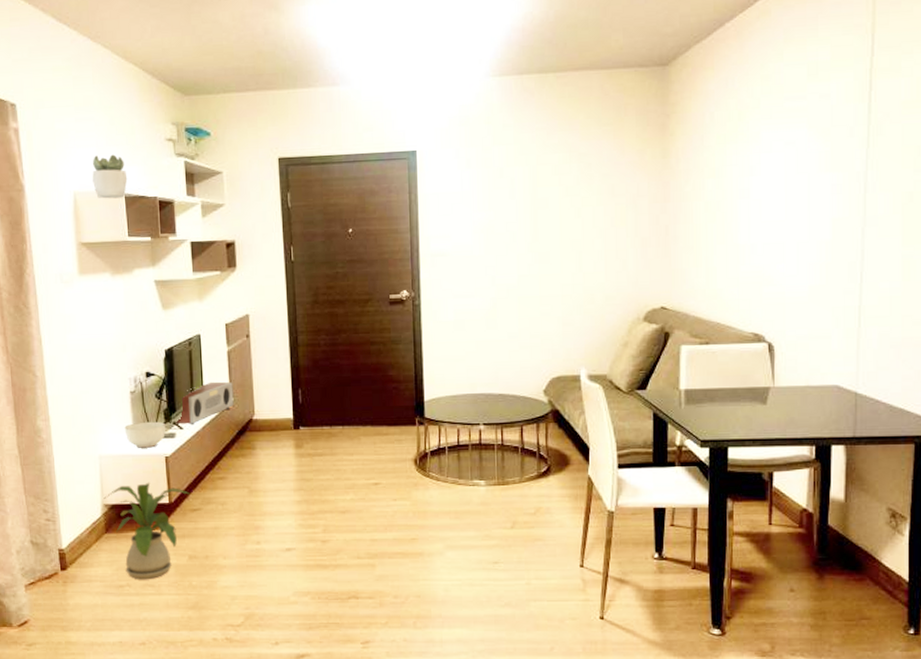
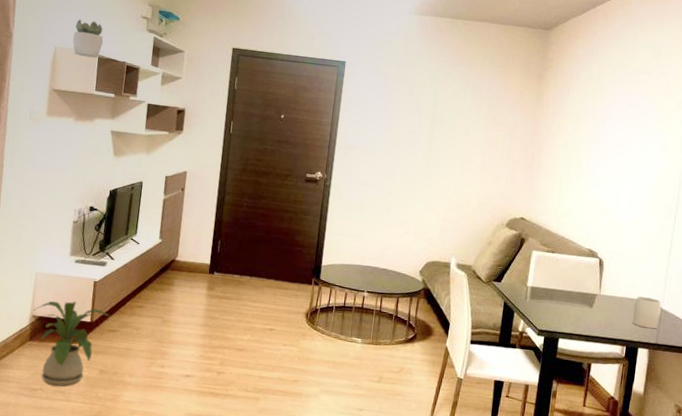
bowl: present [124,421,166,448] -> none [62,248,100,272]
speaker: present [176,381,234,425] -> none [109,223,164,258]
mug: none [819,380,855,420] -> present [632,296,661,329]

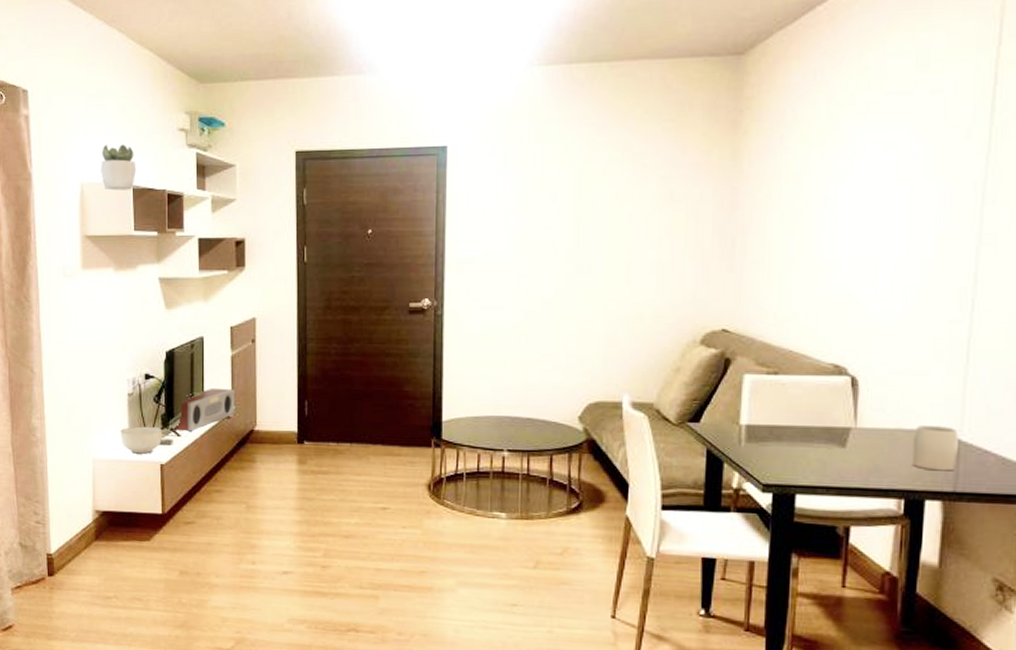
house plant: present [33,301,111,386] -> none [95,490,185,592]
bowl: none [62,248,100,272] -> present [120,426,163,454]
speaker: none [109,223,164,258] -> present [173,387,235,433]

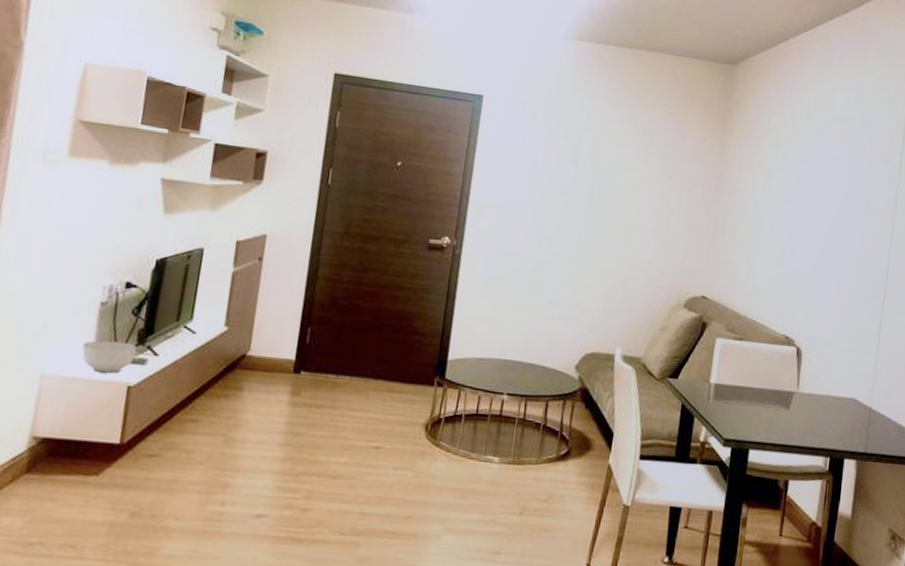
succulent plant: present [101,144,137,191] -> none [111,28,156,81]
speaker: present [173,387,235,433] -> none [151,304,232,353]
mug: present [911,424,958,471] -> none [836,393,870,435]

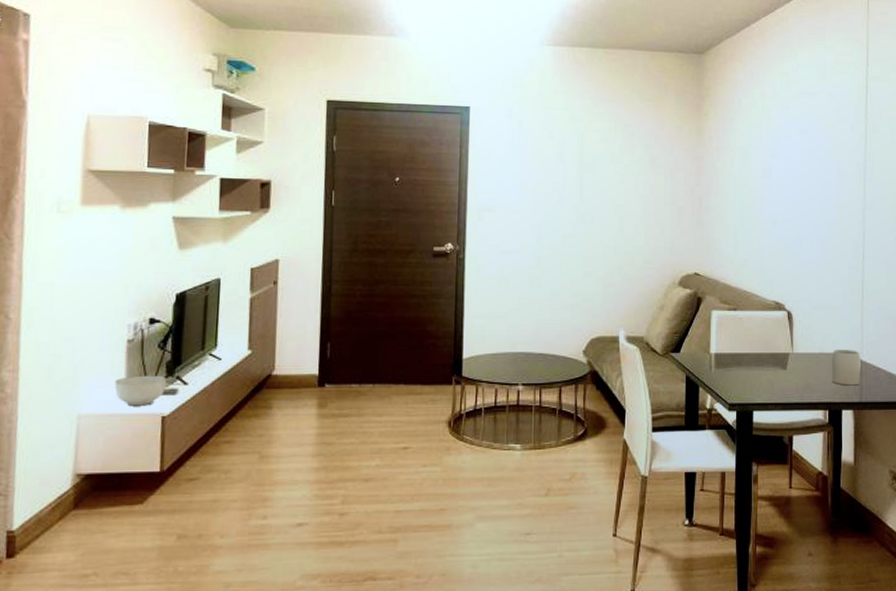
mug: none [836,393,870,435] -> present [831,348,861,386]

